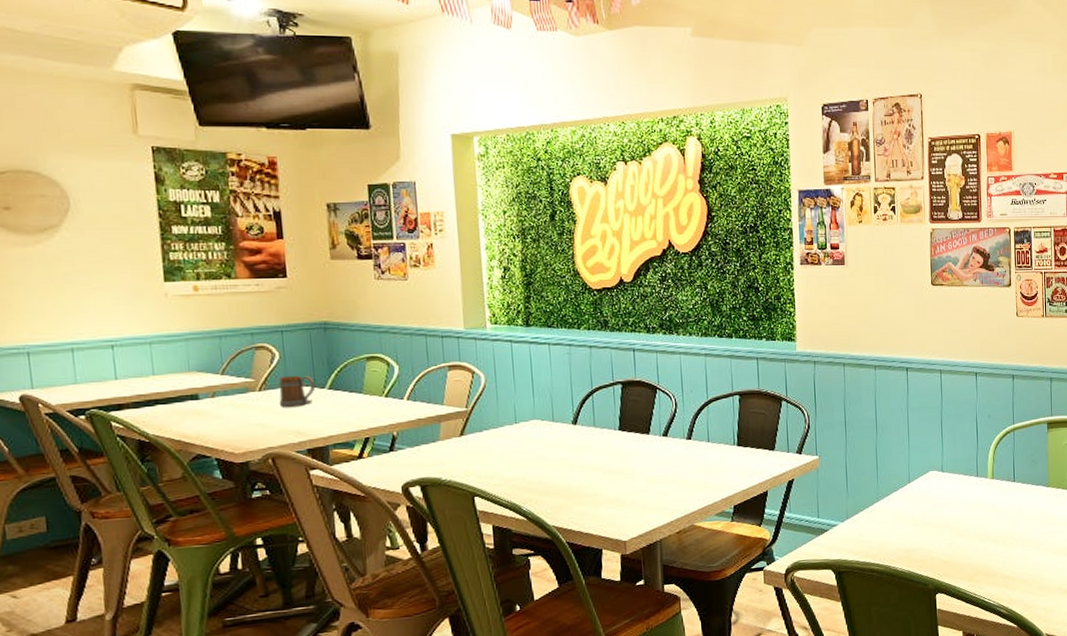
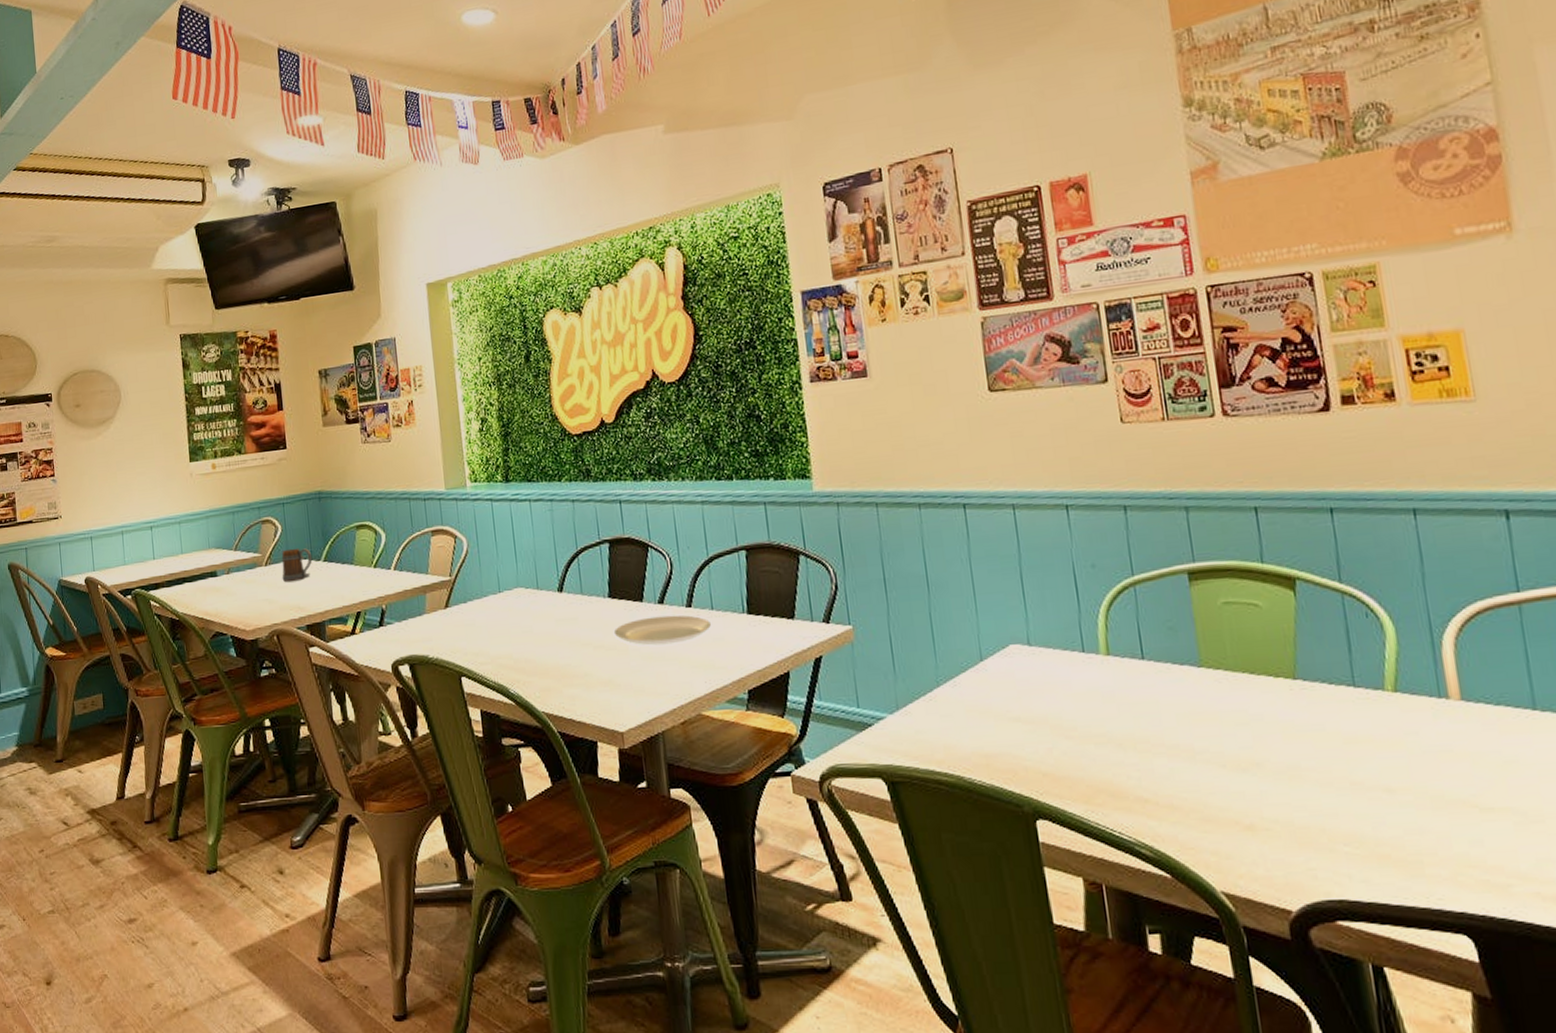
plate: none [622,445,708,471] -> present [613,615,712,646]

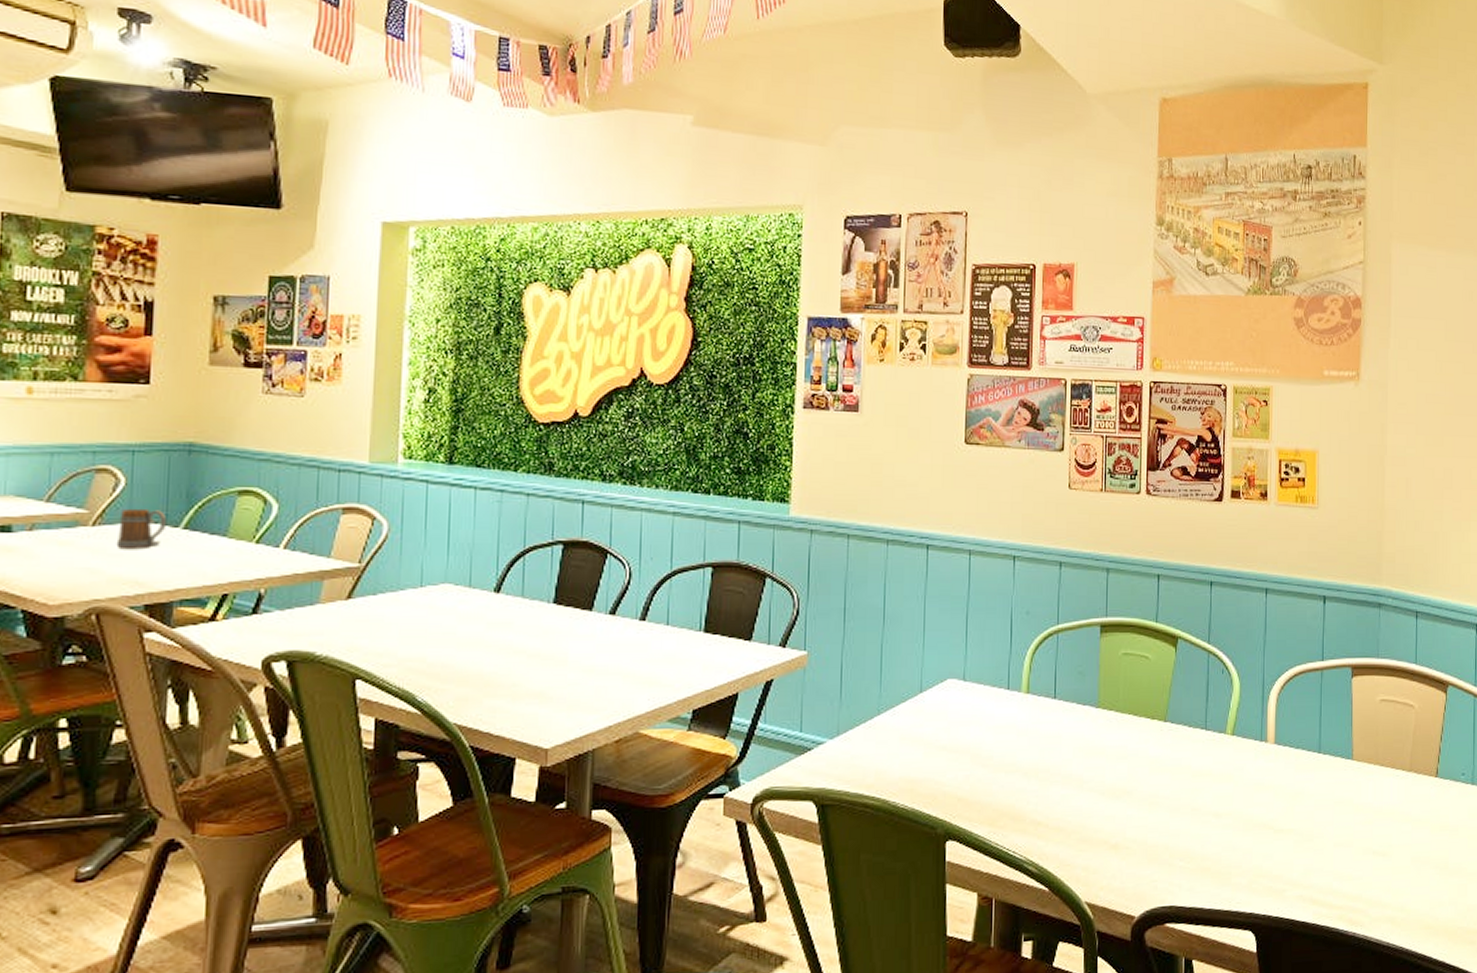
plate: present [613,615,712,646] -> none [553,627,665,658]

